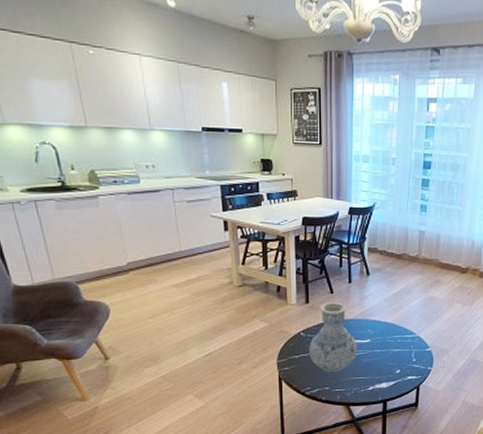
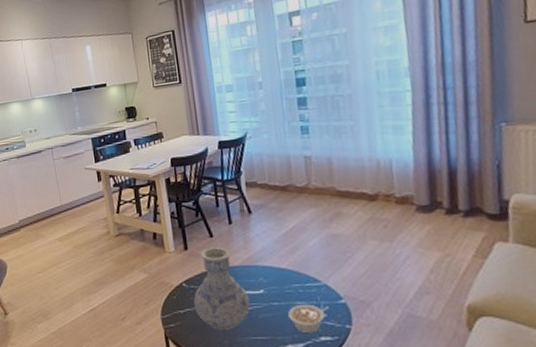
legume: none [387,351,418,374] -> present [288,304,329,334]

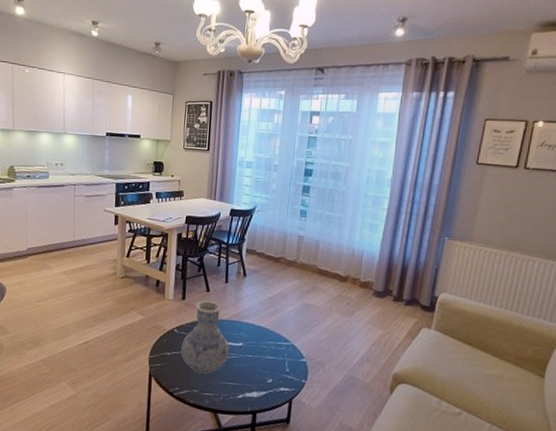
legume: present [288,304,329,334] -> none [258,358,292,384]

